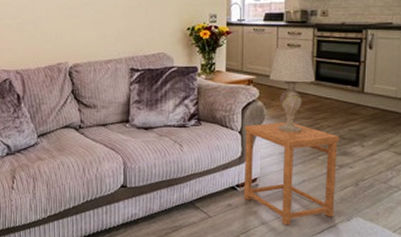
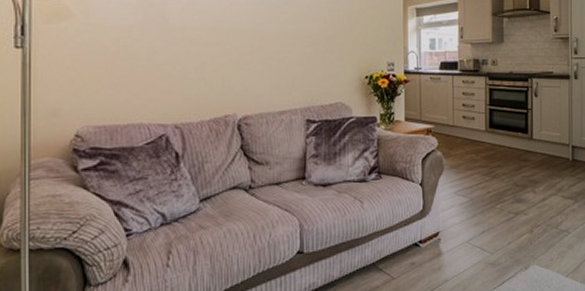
side table: present [244,121,340,225] -> none [424,171,514,280]
table lamp: present [269,47,315,133] -> none [447,95,489,183]

